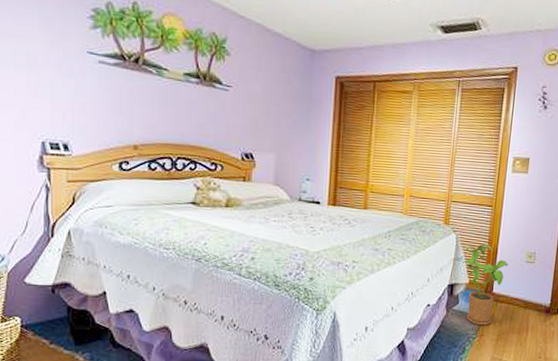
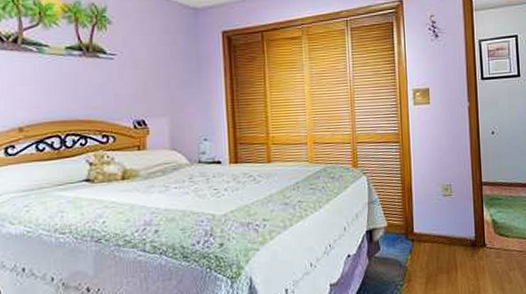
house plant: present [465,244,508,326] -> none [379,183,425,271]

